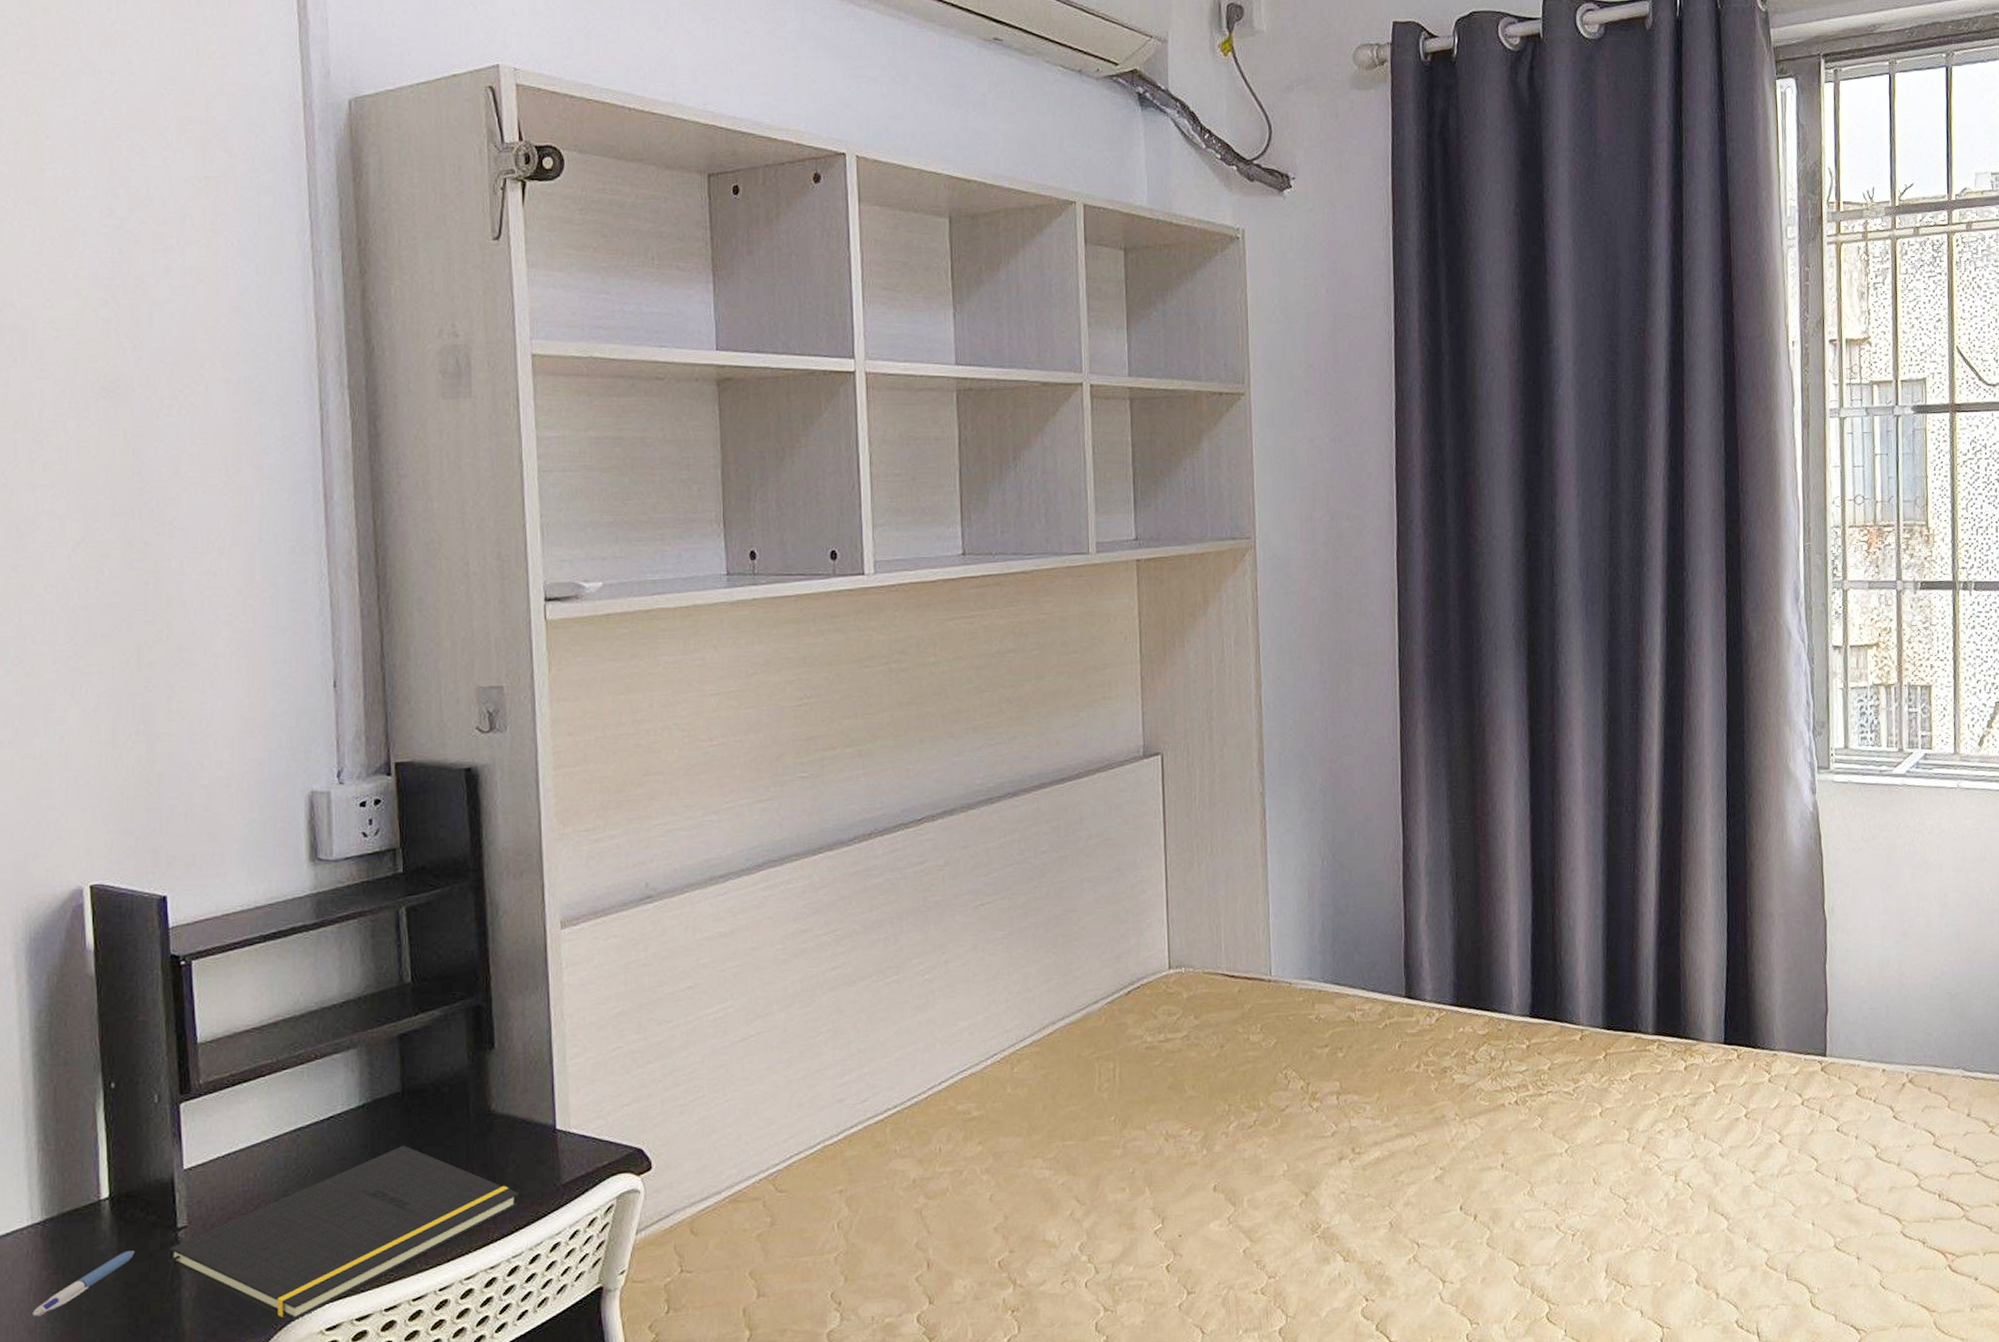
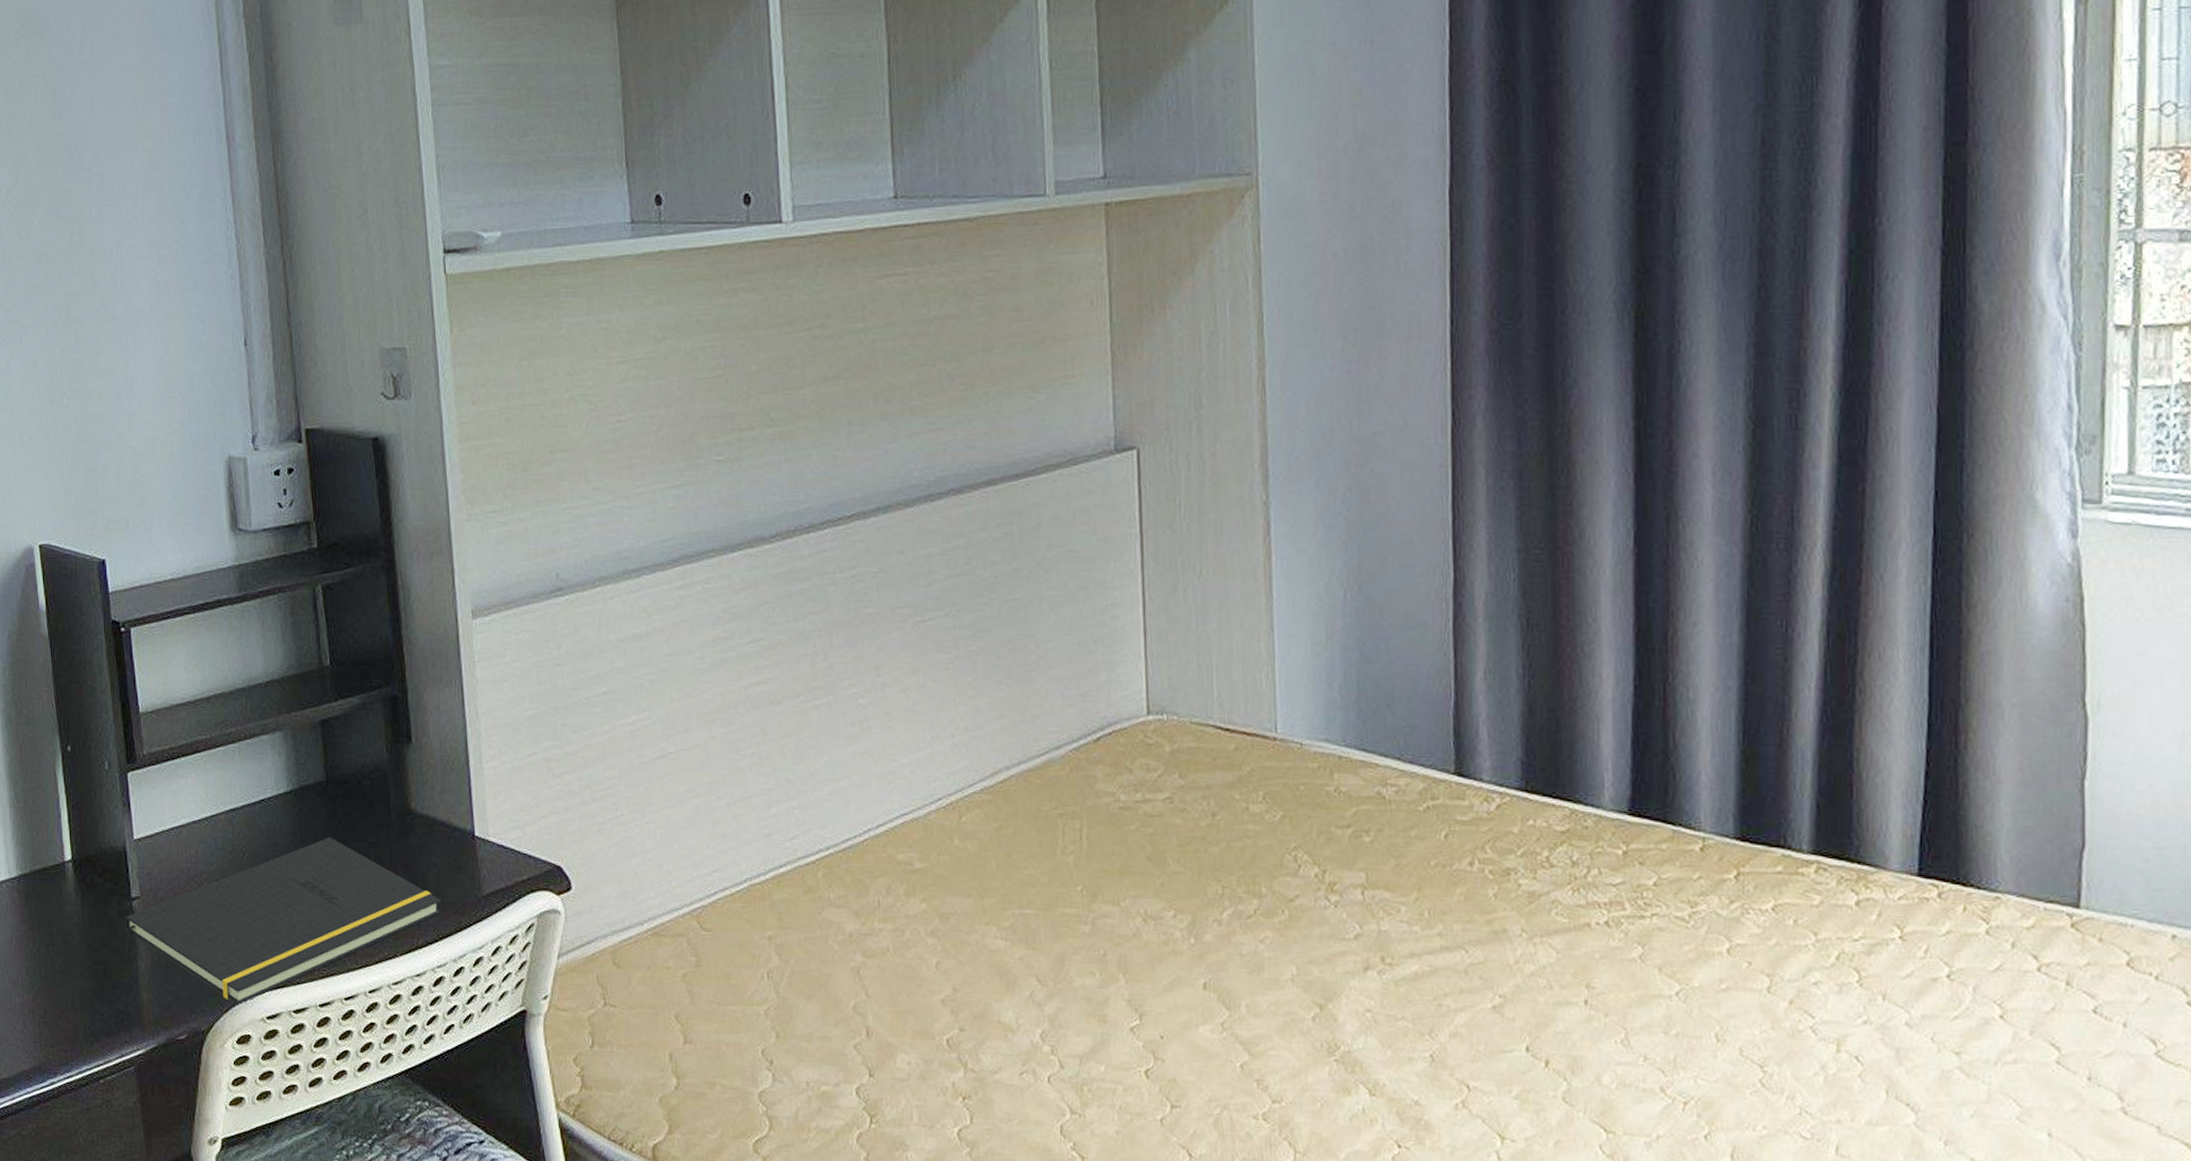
pen: present [33,1250,135,1317] -> none [14,915,97,970]

